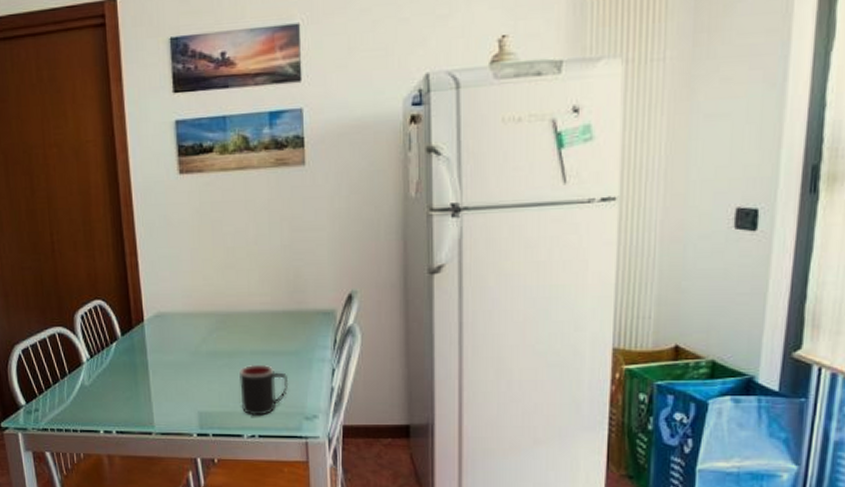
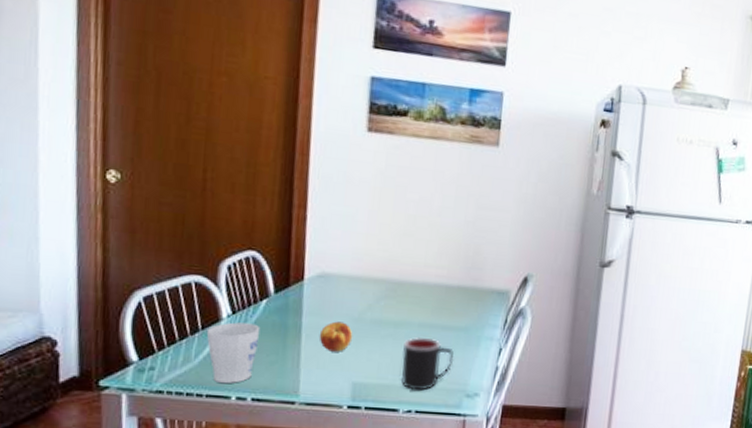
mug: none [72,365,115,420] -> present [206,322,261,384]
fruit: none [163,356,193,385] -> present [319,321,353,352]

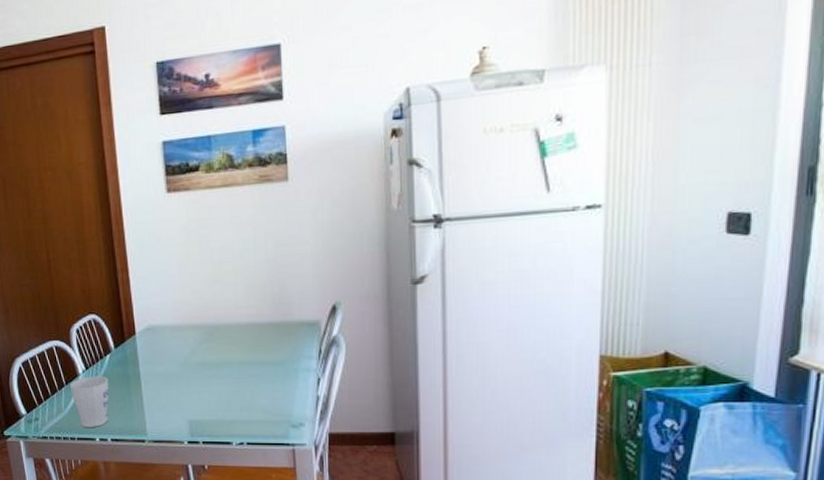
fruit: present [319,321,353,352] -> none [155,367,183,394]
mug: present [401,336,454,391] -> none [227,374,275,424]

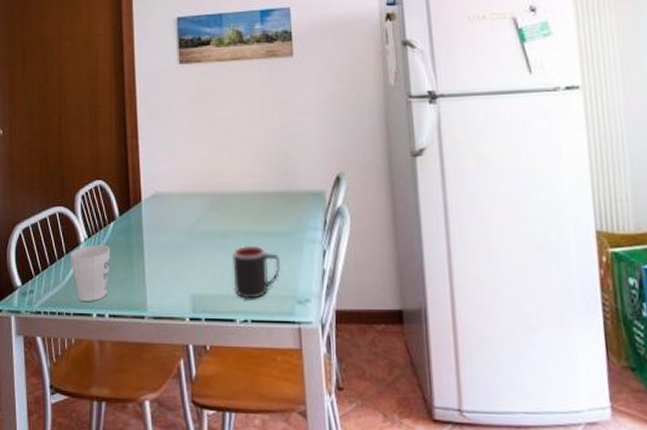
mug: none [227,374,275,424] -> present [232,245,281,299]

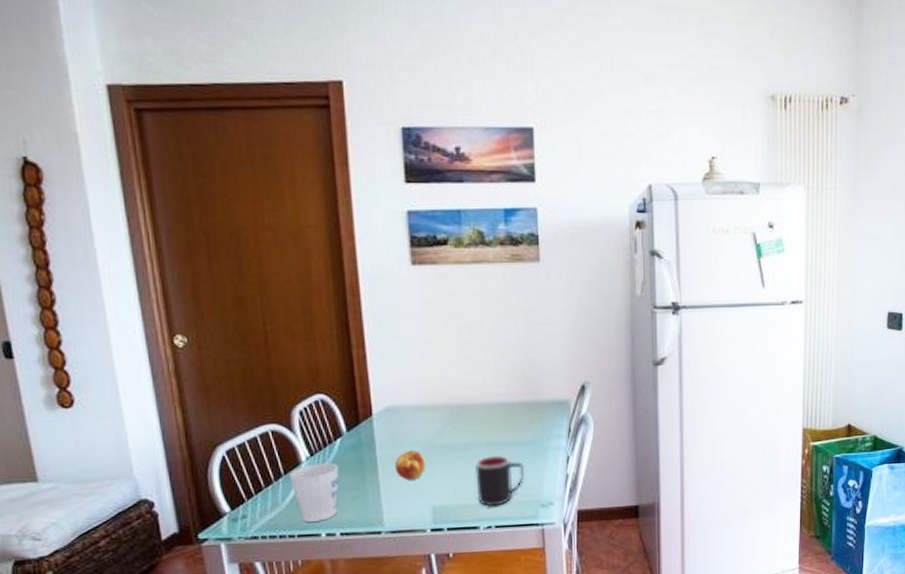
fruit: none [158,237,187,266] -> present [394,450,426,480]

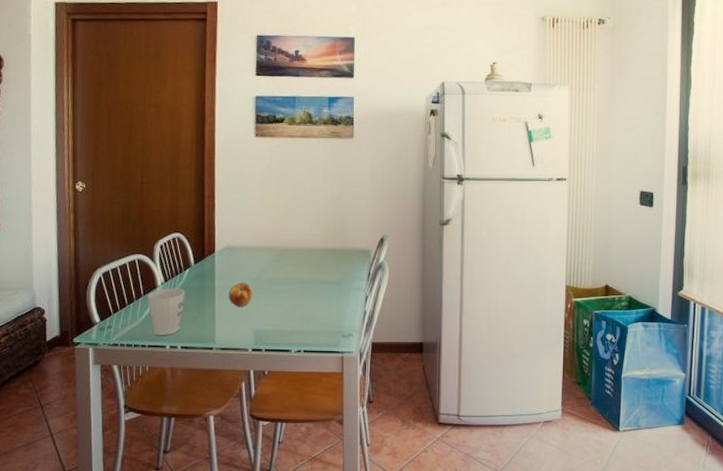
mug: present [475,455,525,507] -> none [291,291,331,334]

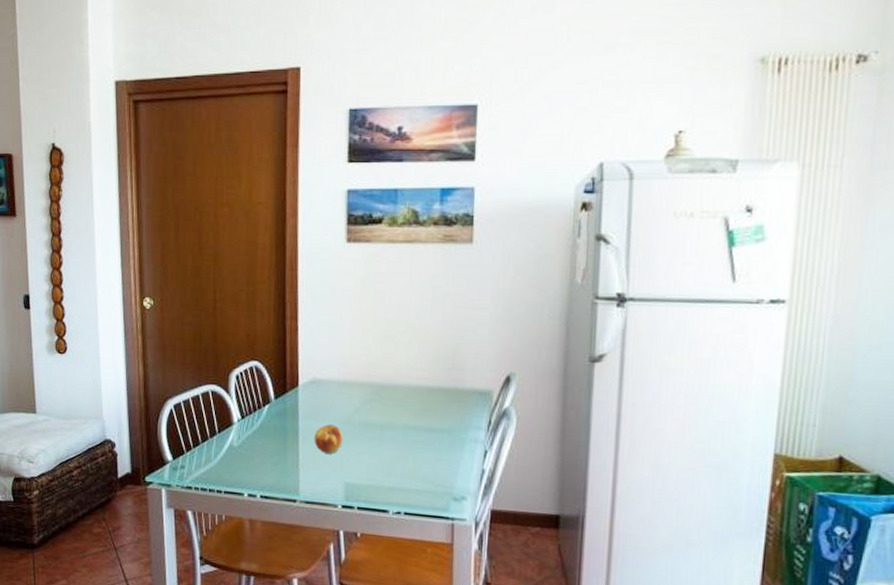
mug: present [147,288,185,336] -> none [222,426,265,482]

